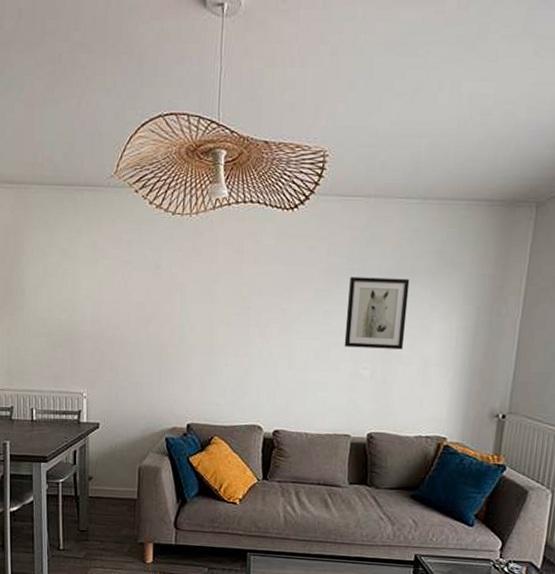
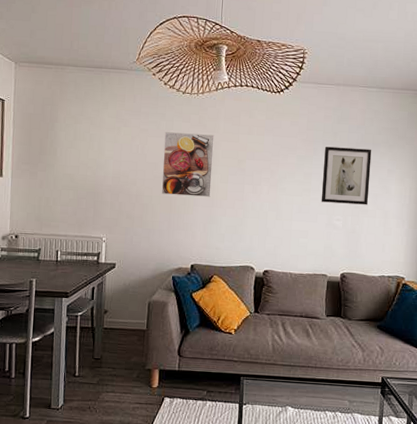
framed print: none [150,264,212,343] -> present [161,132,214,197]

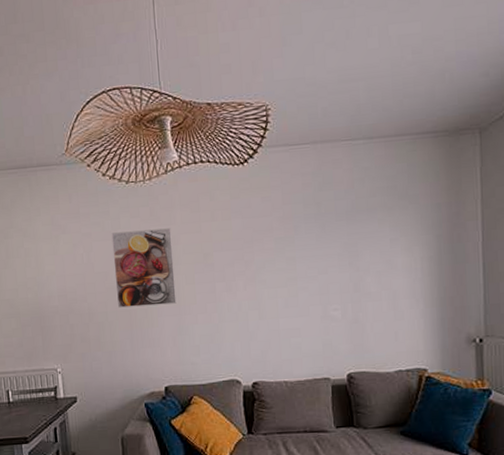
wall art: present [321,146,372,205] -> none [308,217,370,291]

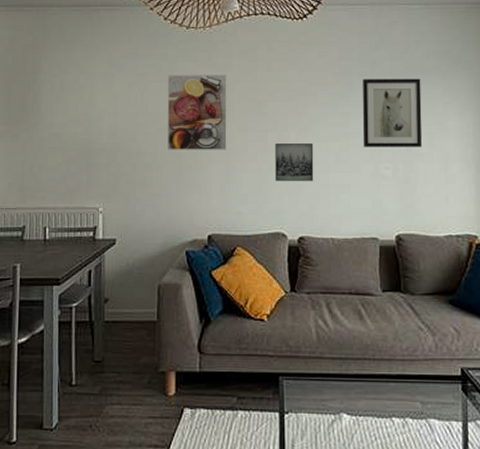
wall art: none [224,290,264,330] -> present [275,142,314,181]
wall art: none [308,217,370,291] -> present [362,78,423,147]

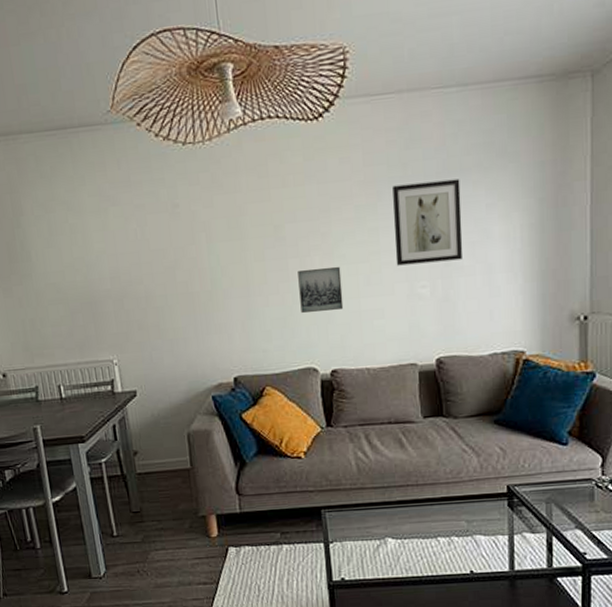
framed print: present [167,75,227,150] -> none [168,196,245,290]

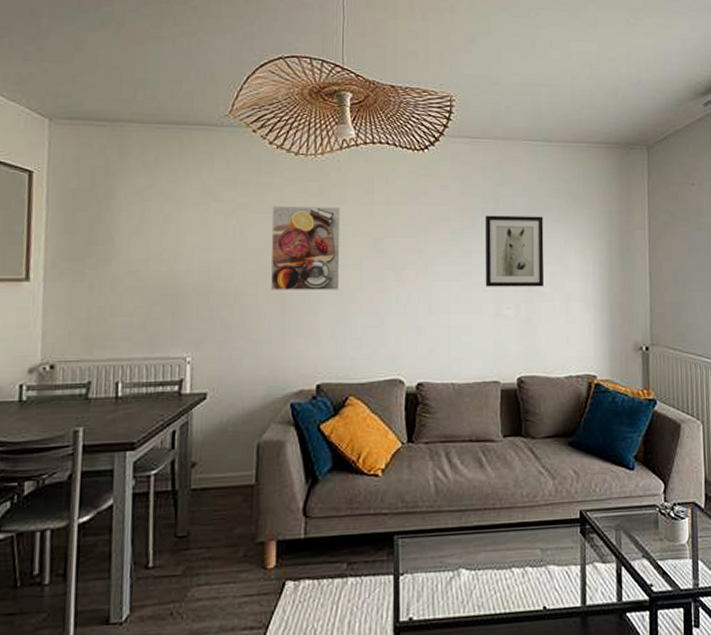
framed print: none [168,196,245,290] -> present [270,206,341,290]
wall art: present [298,266,344,313] -> none [393,282,434,323]

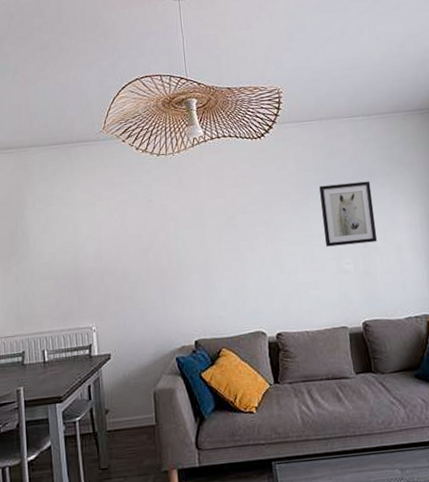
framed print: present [270,206,341,290] -> none [144,194,204,267]

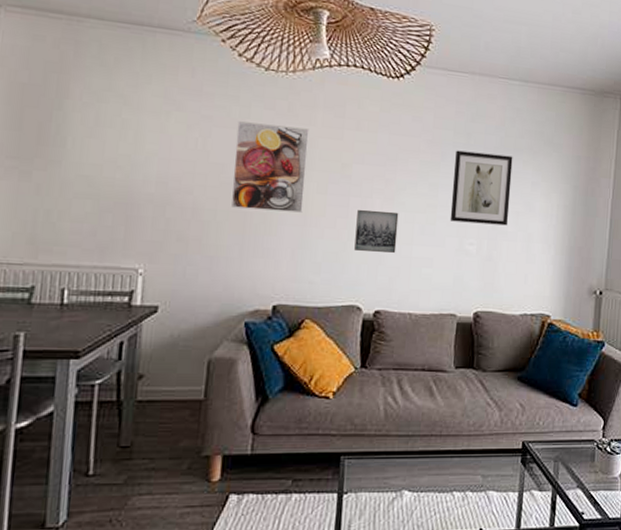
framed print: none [144,194,204,267] -> present [231,121,310,213]
wall art: none [247,247,285,285] -> present [354,209,399,253]

